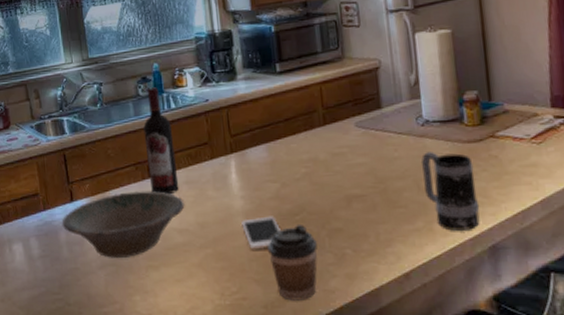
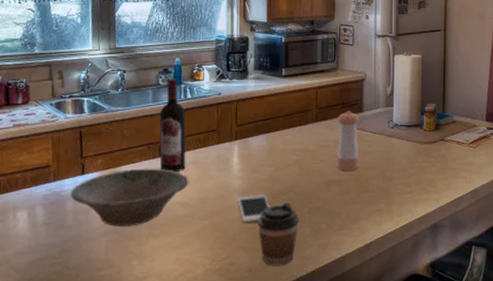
pepper shaker: none [351,108,385,183] -> present [337,111,360,171]
mug: present [420,152,480,231] -> none [388,149,428,212]

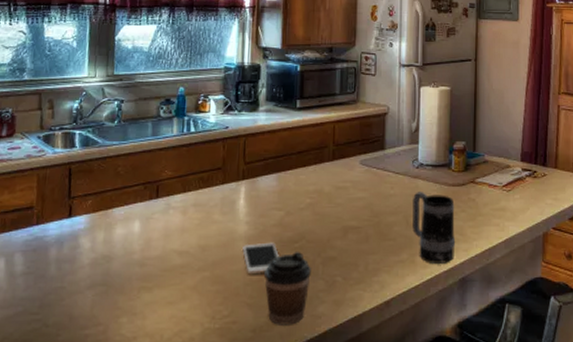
bowl: present [70,168,189,227] -> none [54,211,189,278]
wine bottle: present [159,78,186,173] -> none [157,110,188,216]
pepper shaker: present [337,111,360,171] -> none [355,148,381,216]
mug: none [388,149,428,212] -> present [412,192,456,263]

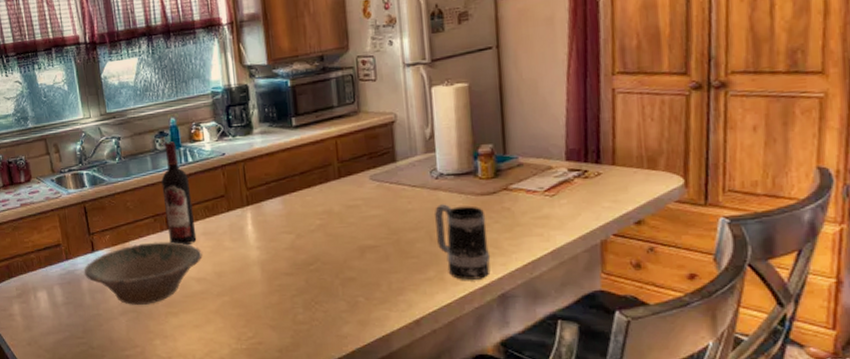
bowl: none [54,211,189,278] -> present [84,241,202,305]
wine bottle: none [157,110,188,216] -> present [161,141,197,246]
cell phone: present [242,242,279,275] -> none [257,265,295,298]
coffee cup: present [264,251,311,325] -> none [283,273,331,345]

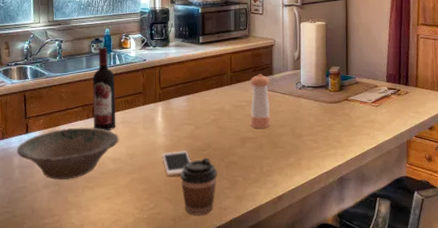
cell phone: none [257,265,295,298] -> present [162,150,191,176]
coffee cup: none [283,273,331,345] -> present [180,157,217,215]
pepper shaker: none [366,162,398,234] -> present [250,74,271,129]
mug: present [433,204,491,280] -> none [296,108,334,166]

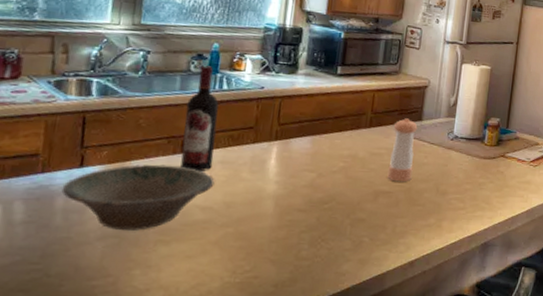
cell phone: present [162,150,191,176] -> none [270,202,307,232]
coffee cup: present [180,157,217,215] -> none [290,211,339,281]

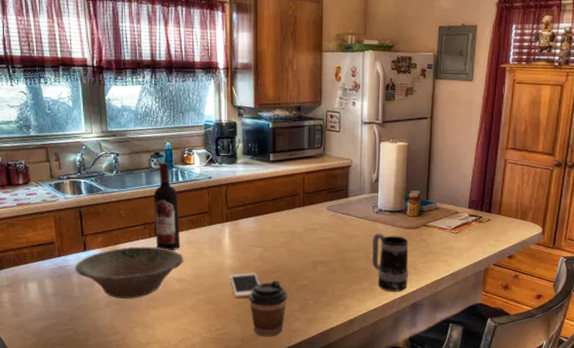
cell phone: none [270,202,307,232] -> present [230,273,260,298]
coffee cup: none [290,211,339,281] -> present [249,280,287,337]
pepper shaker: present [387,118,418,182] -> none [323,196,345,253]
mug: none [442,162,484,229] -> present [372,233,409,291]

